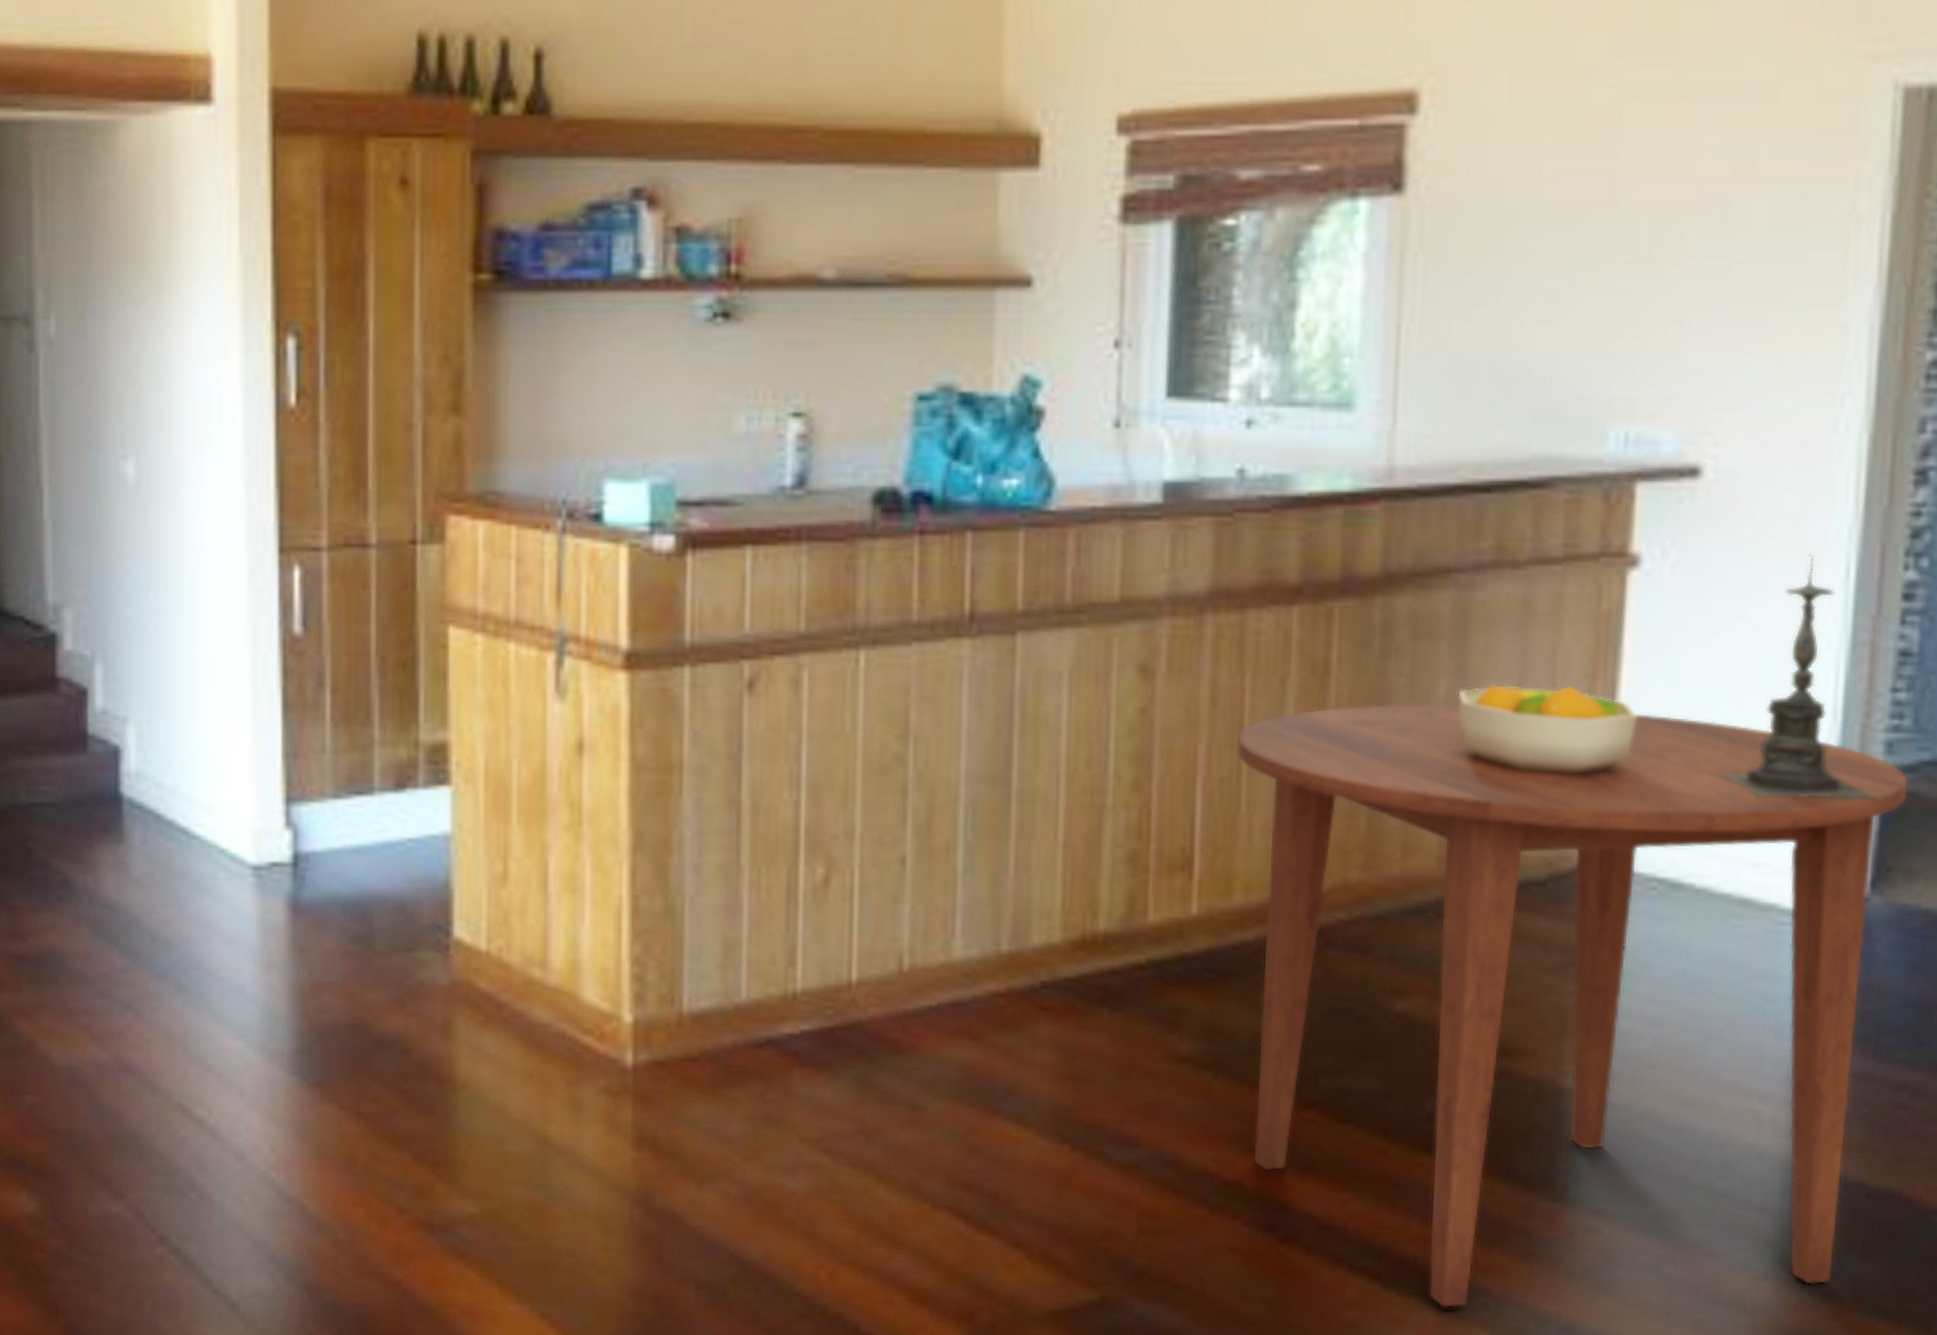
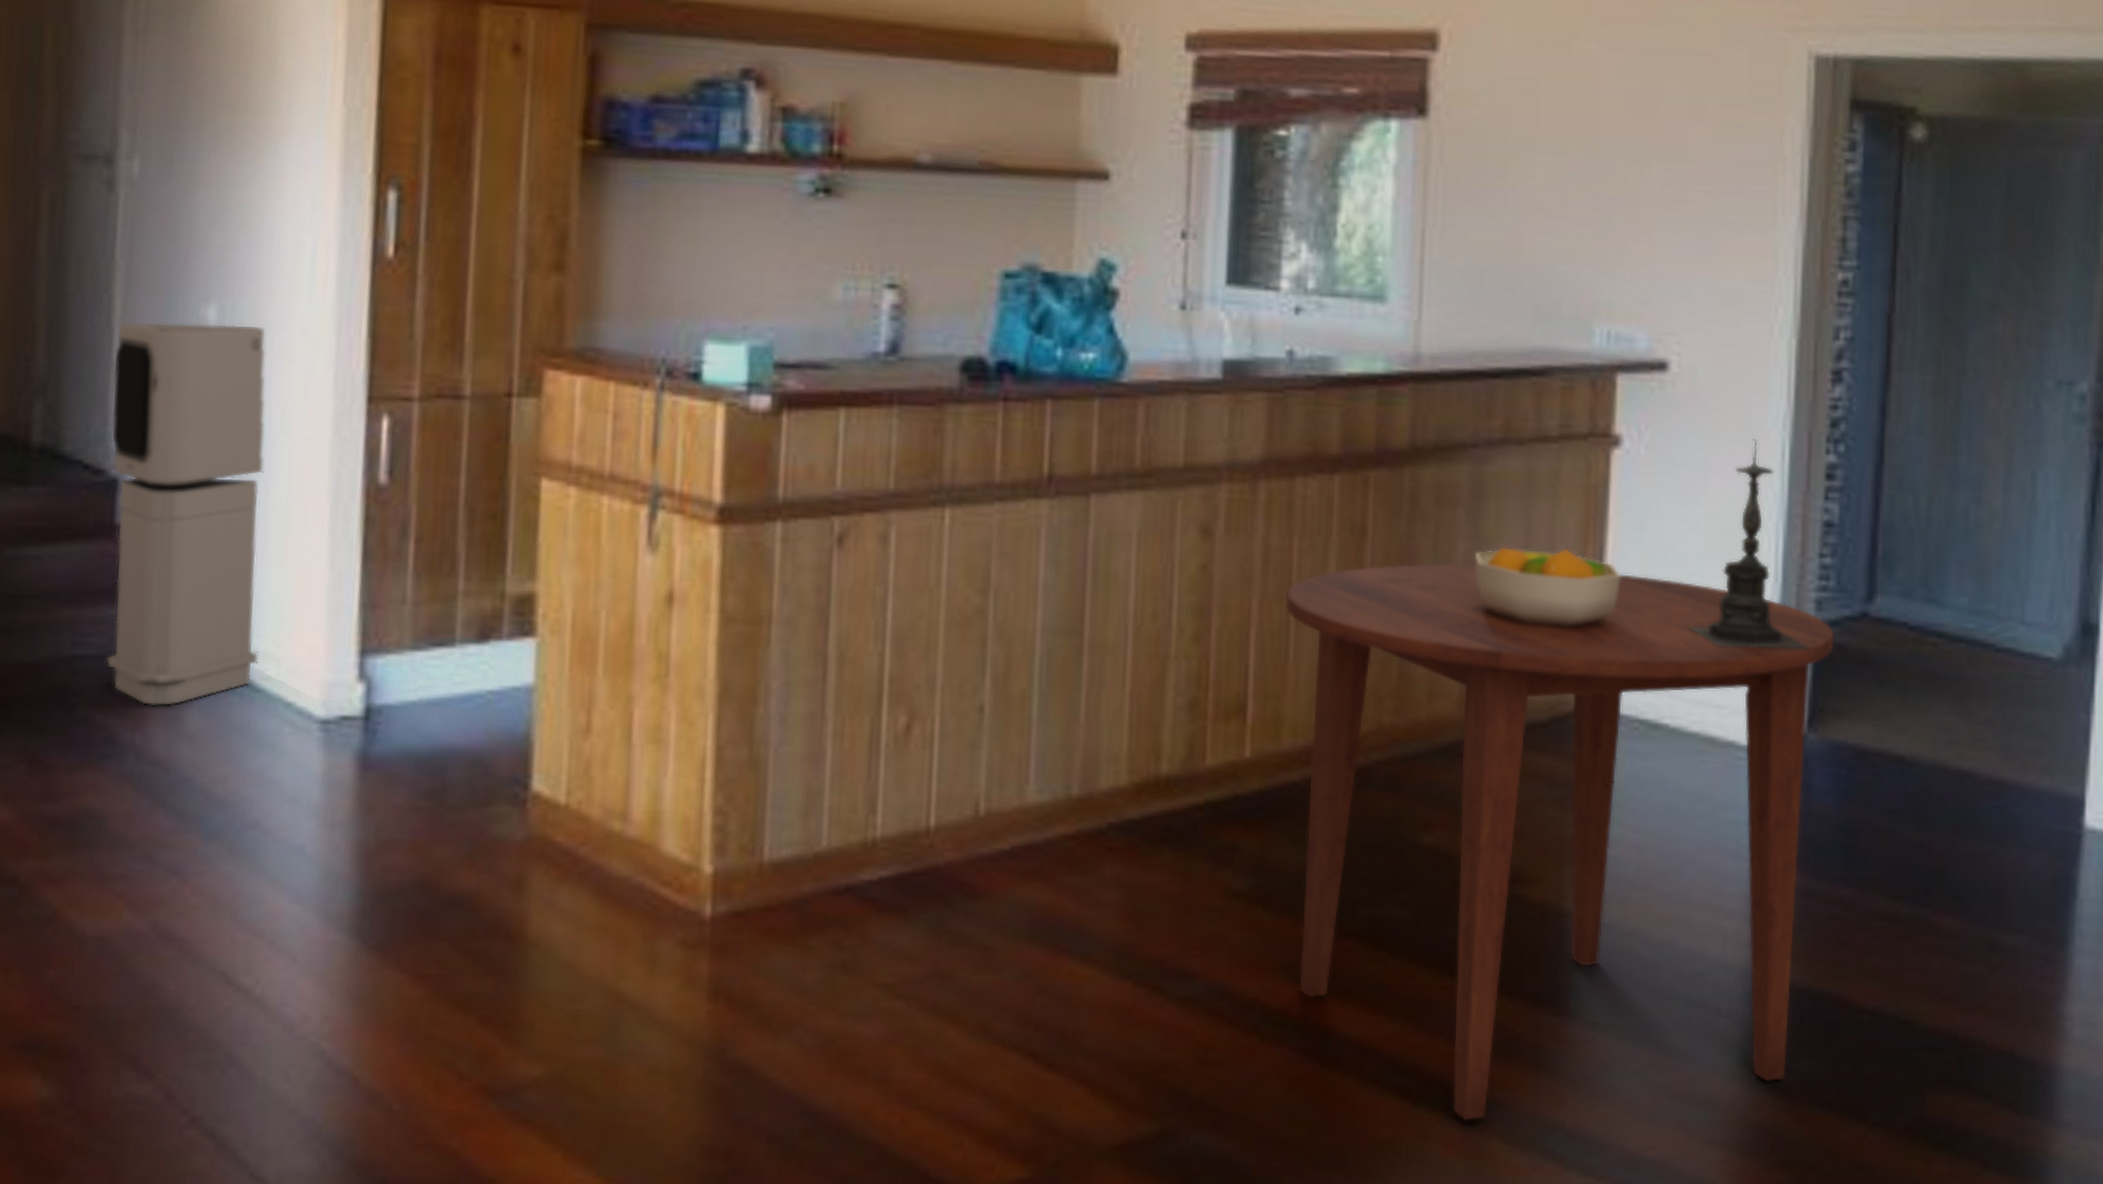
air purifier: none [45,480,193,851] -> present [106,322,265,706]

